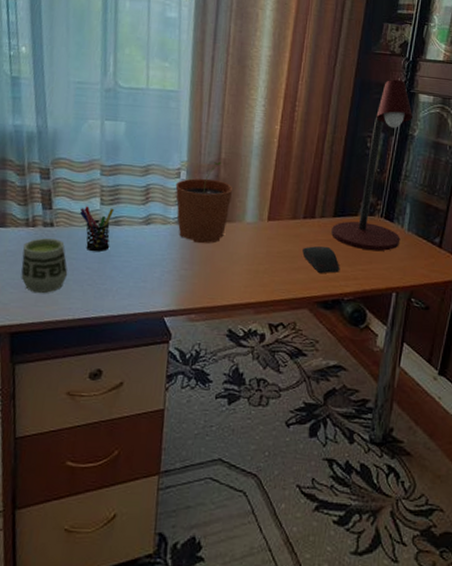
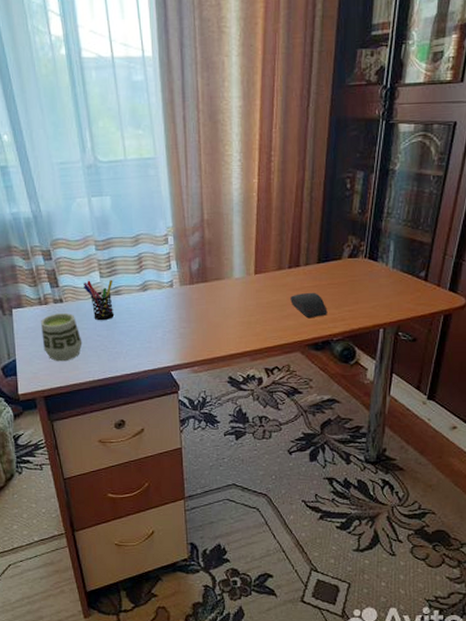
plant pot: present [175,161,234,244] -> none [165,222,219,303]
desk lamp: present [331,79,414,251] -> none [317,111,394,292]

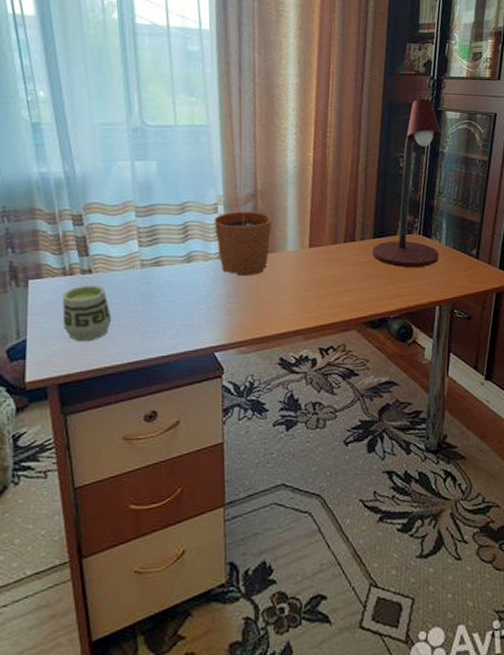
pen holder: present [84,279,115,321] -> none [119,249,154,295]
plant pot: none [165,222,219,303] -> present [214,193,272,277]
computer mouse: present [290,292,328,318] -> none [346,267,384,294]
desk lamp: none [317,111,394,292] -> present [372,98,442,268]

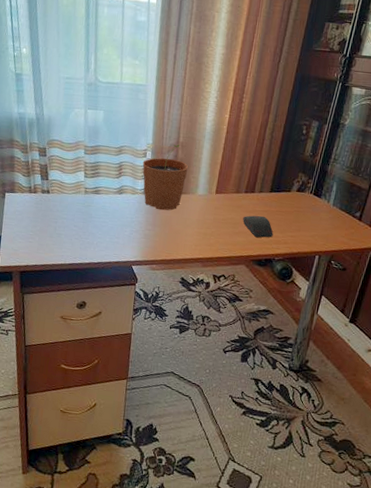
cup: present [62,286,112,342] -> none [26,202,61,244]
computer mouse: none [346,267,384,294] -> present [243,215,273,238]
desk lamp: present [372,98,442,268] -> none [268,74,346,222]

